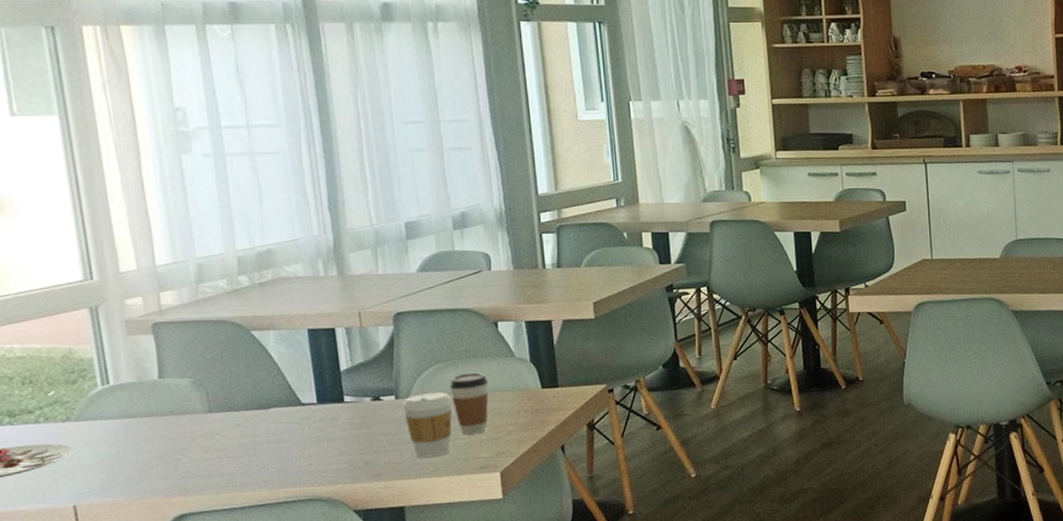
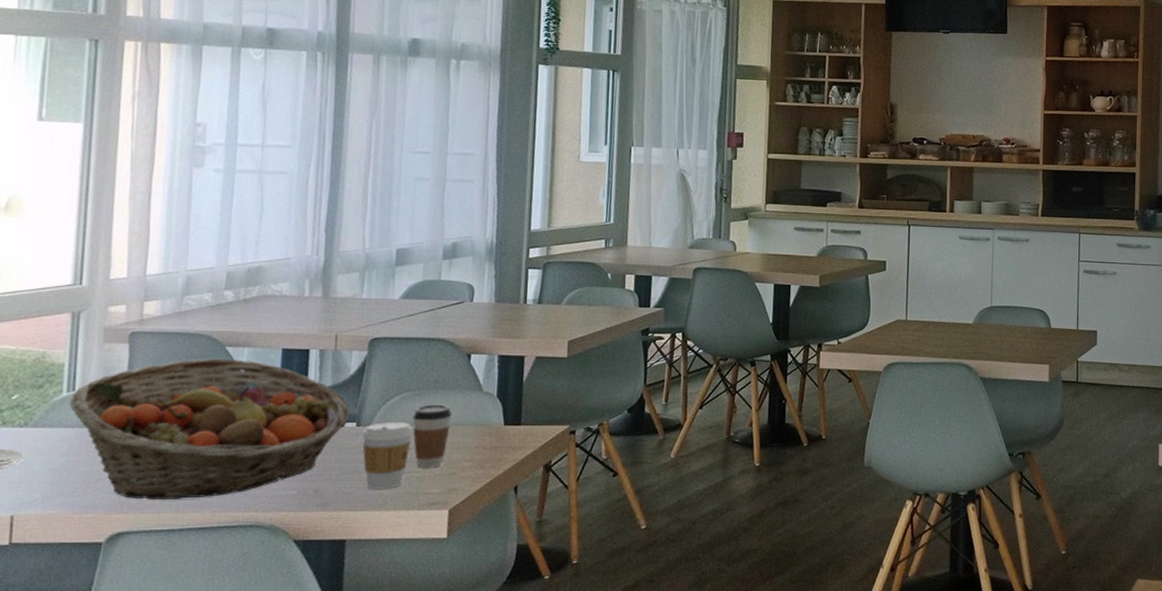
fruit basket: none [106,342,387,482] -> present [69,358,350,500]

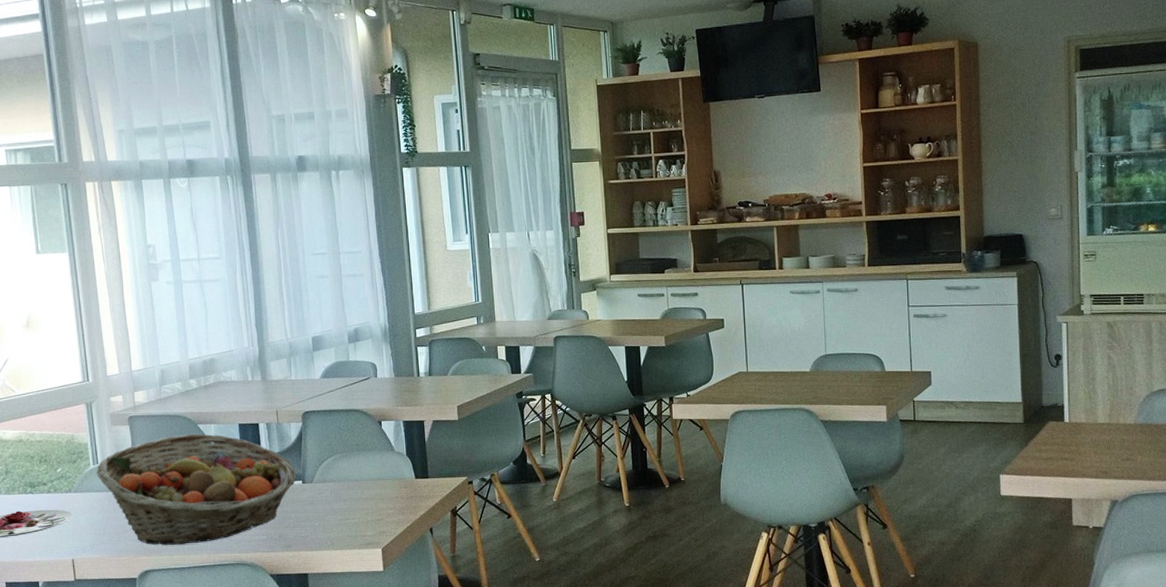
coffee cup: present [362,422,413,489] -> none [307,479,345,533]
coffee cup: present [412,404,453,468] -> none [343,463,374,515]

